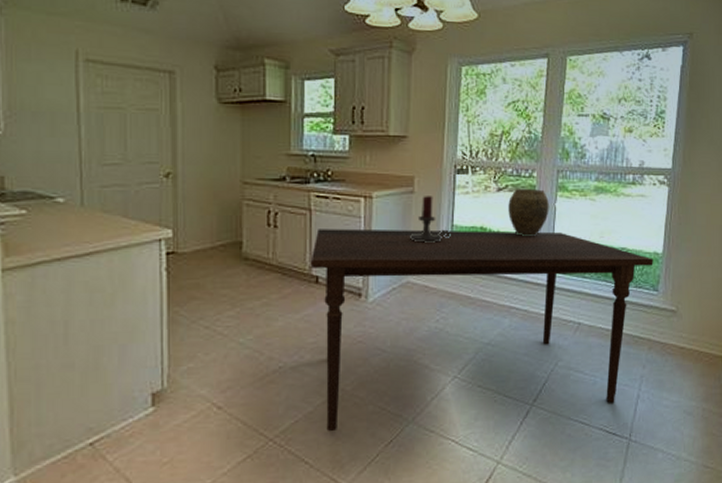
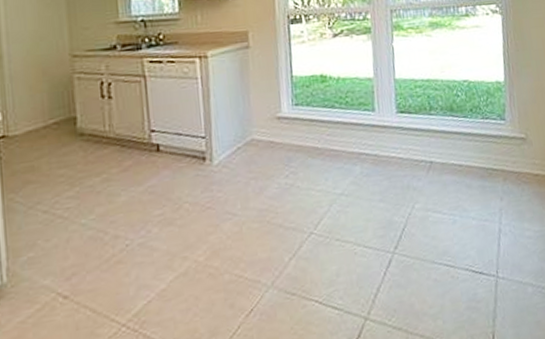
dining table: present [310,228,653,432] -> none [149,71,497,309]
candle holder: present [410,196,451,243] -> none [250,49,291,98]
vase: present [508,188,549,237] -> none [345,30,387,80]

